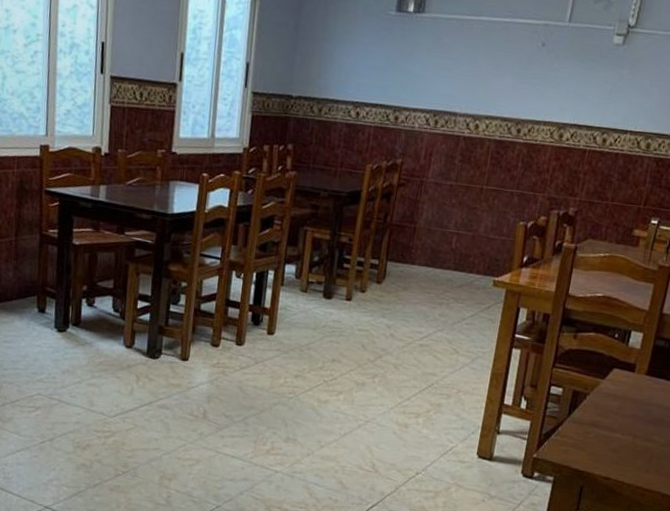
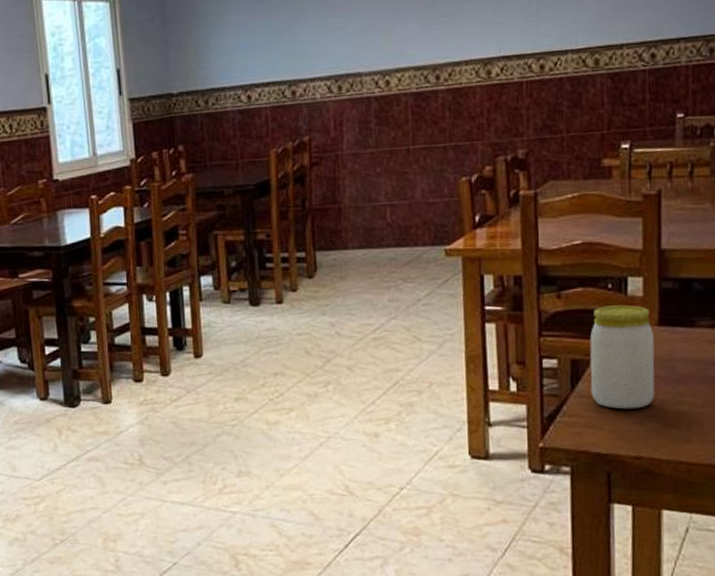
jar: none [582,351,642,439] -> present [589,304,655,410]

